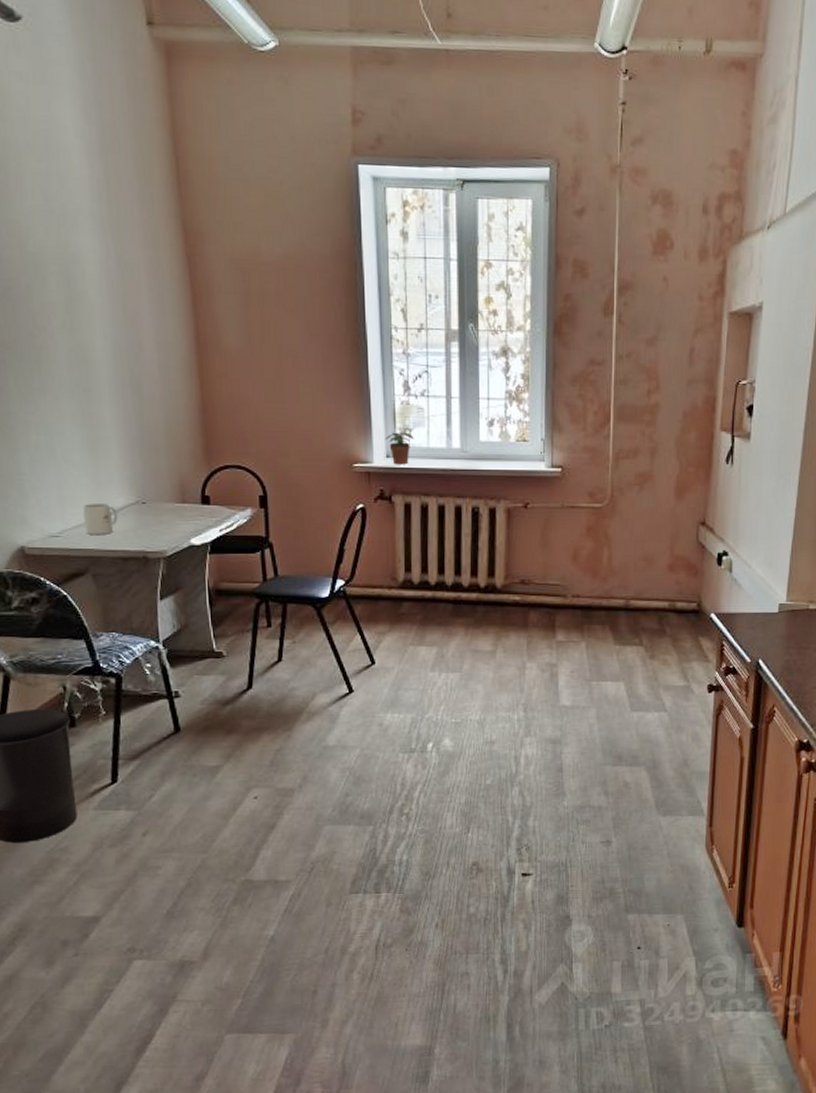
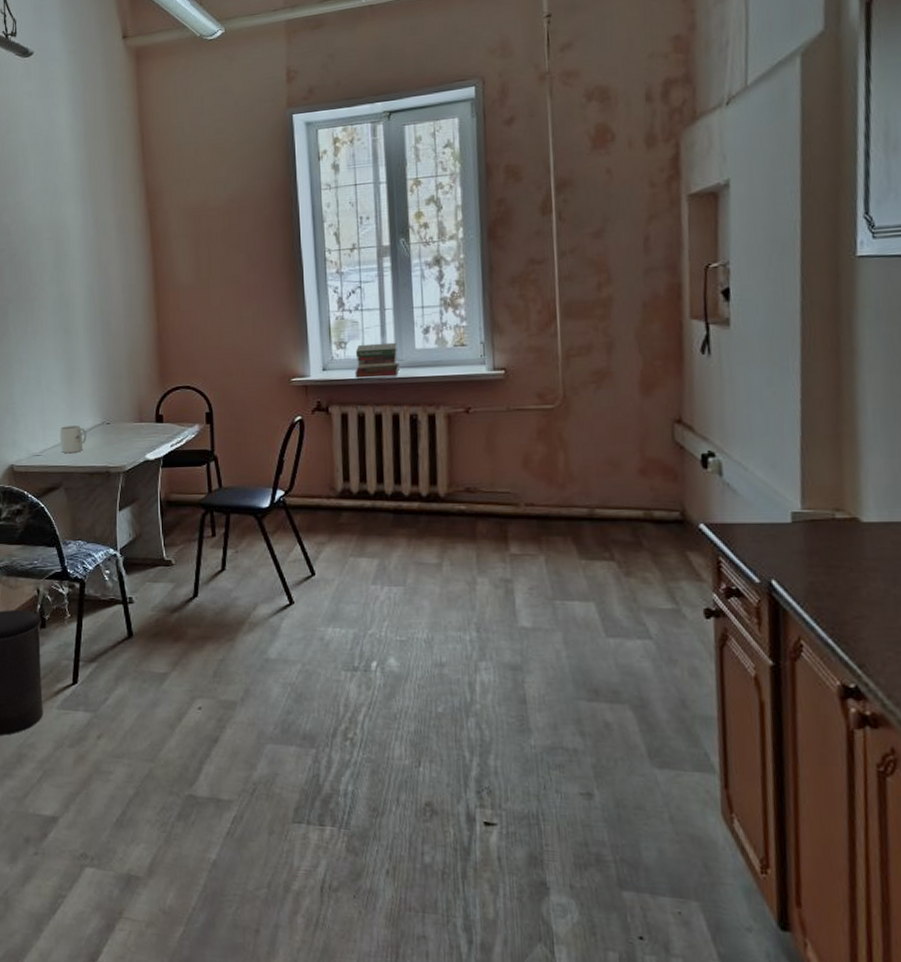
potted plant: present [384,432,414,466] -> none [321,345,349,378]
books: none [419,432,464,468] -> present [355,342,400,379]

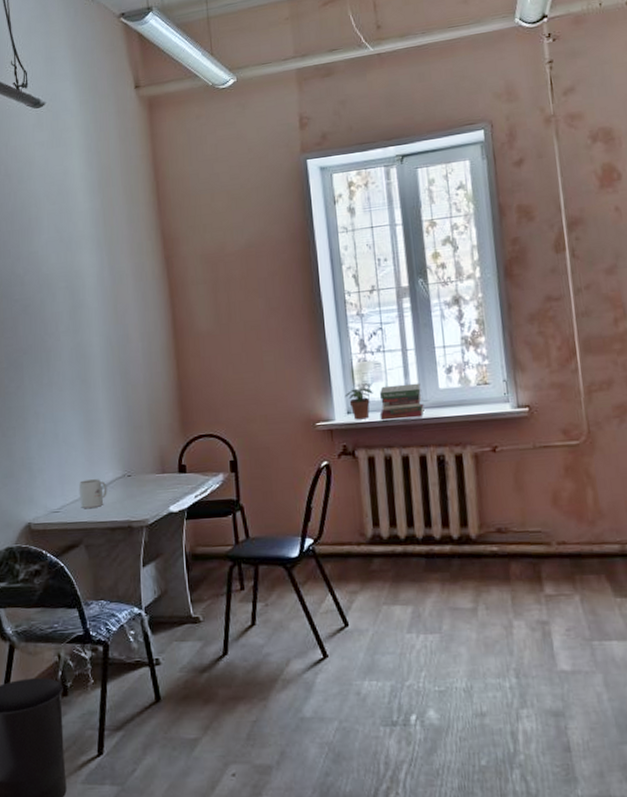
potted plant: none [321,345,349,378] -> present [344,388,373,421]

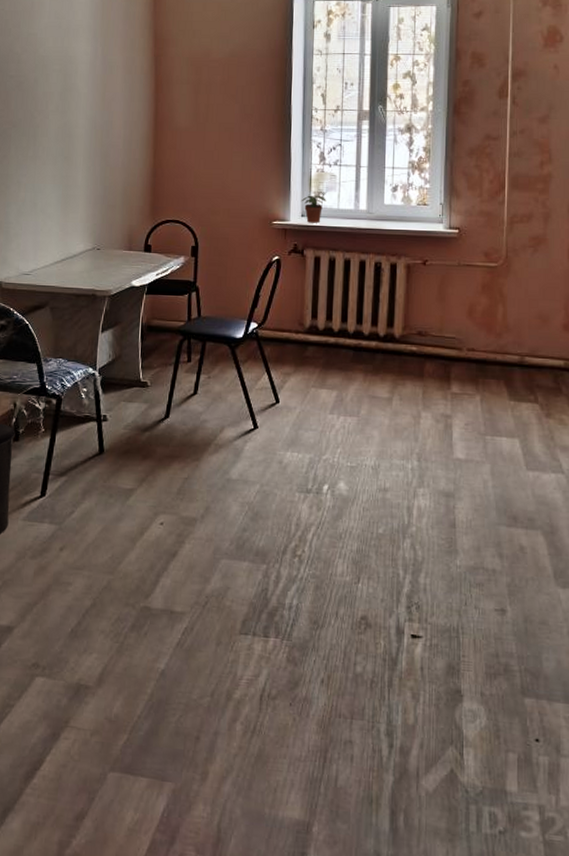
mug: present [78,479,107,508] -> none [50,248,77,274]
books: present [379,383,425,421] -> none [329,196,369,227]

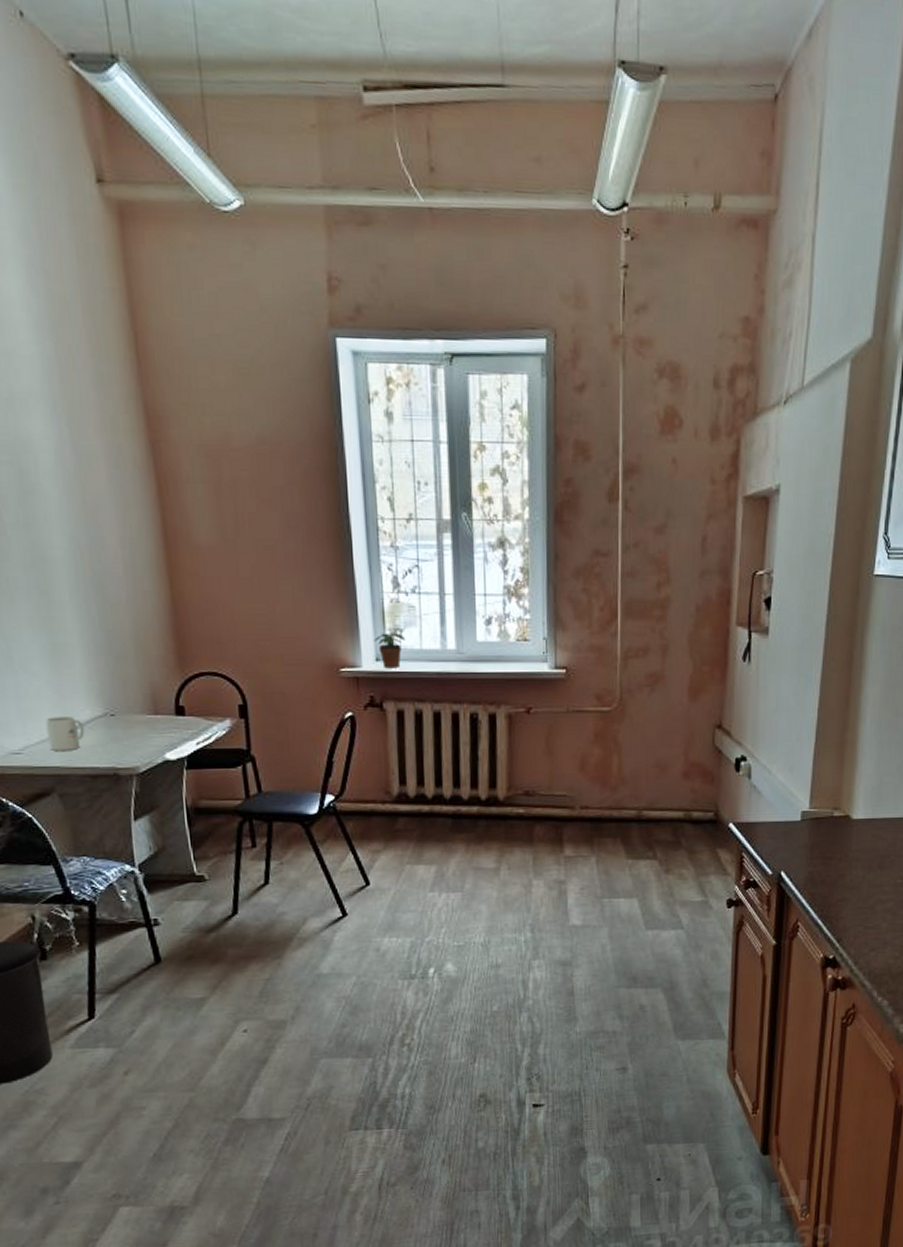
mug: none [50,248,77,274] -> present [45,717,85,750]

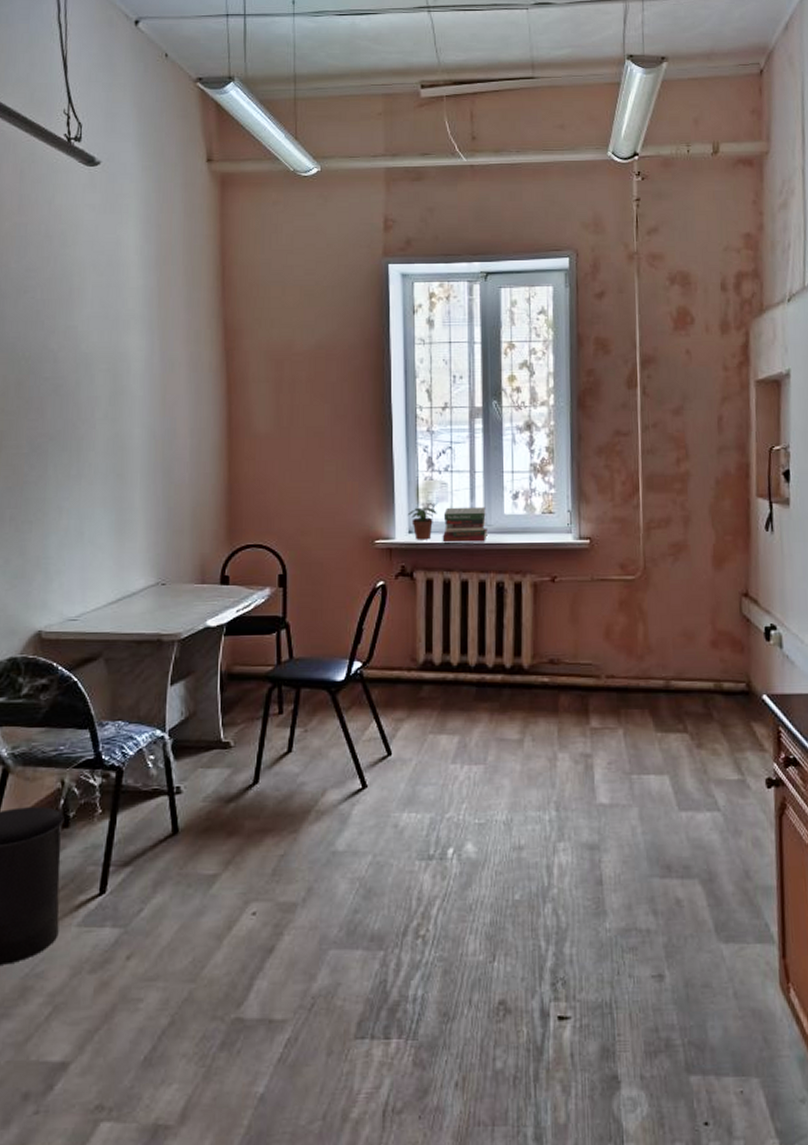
mug: present [45,717,85,750] -> none [102,586,137,617]
books: none [411,632,460,671] -> present [442,506,488,543]

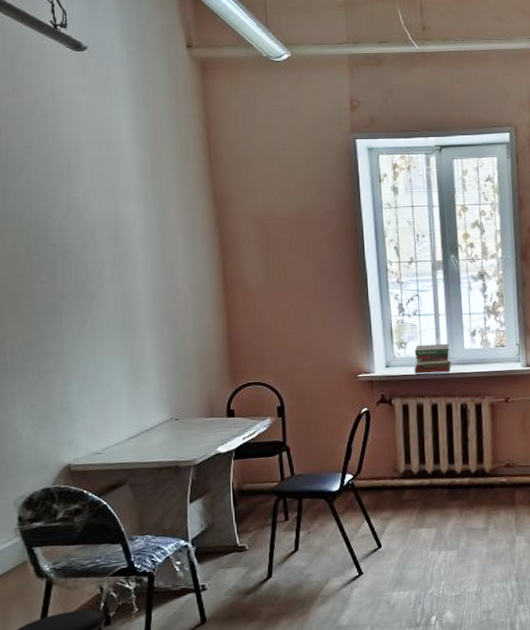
potted plant: present [407,507,437,542] -> none [384,345,409,374]

